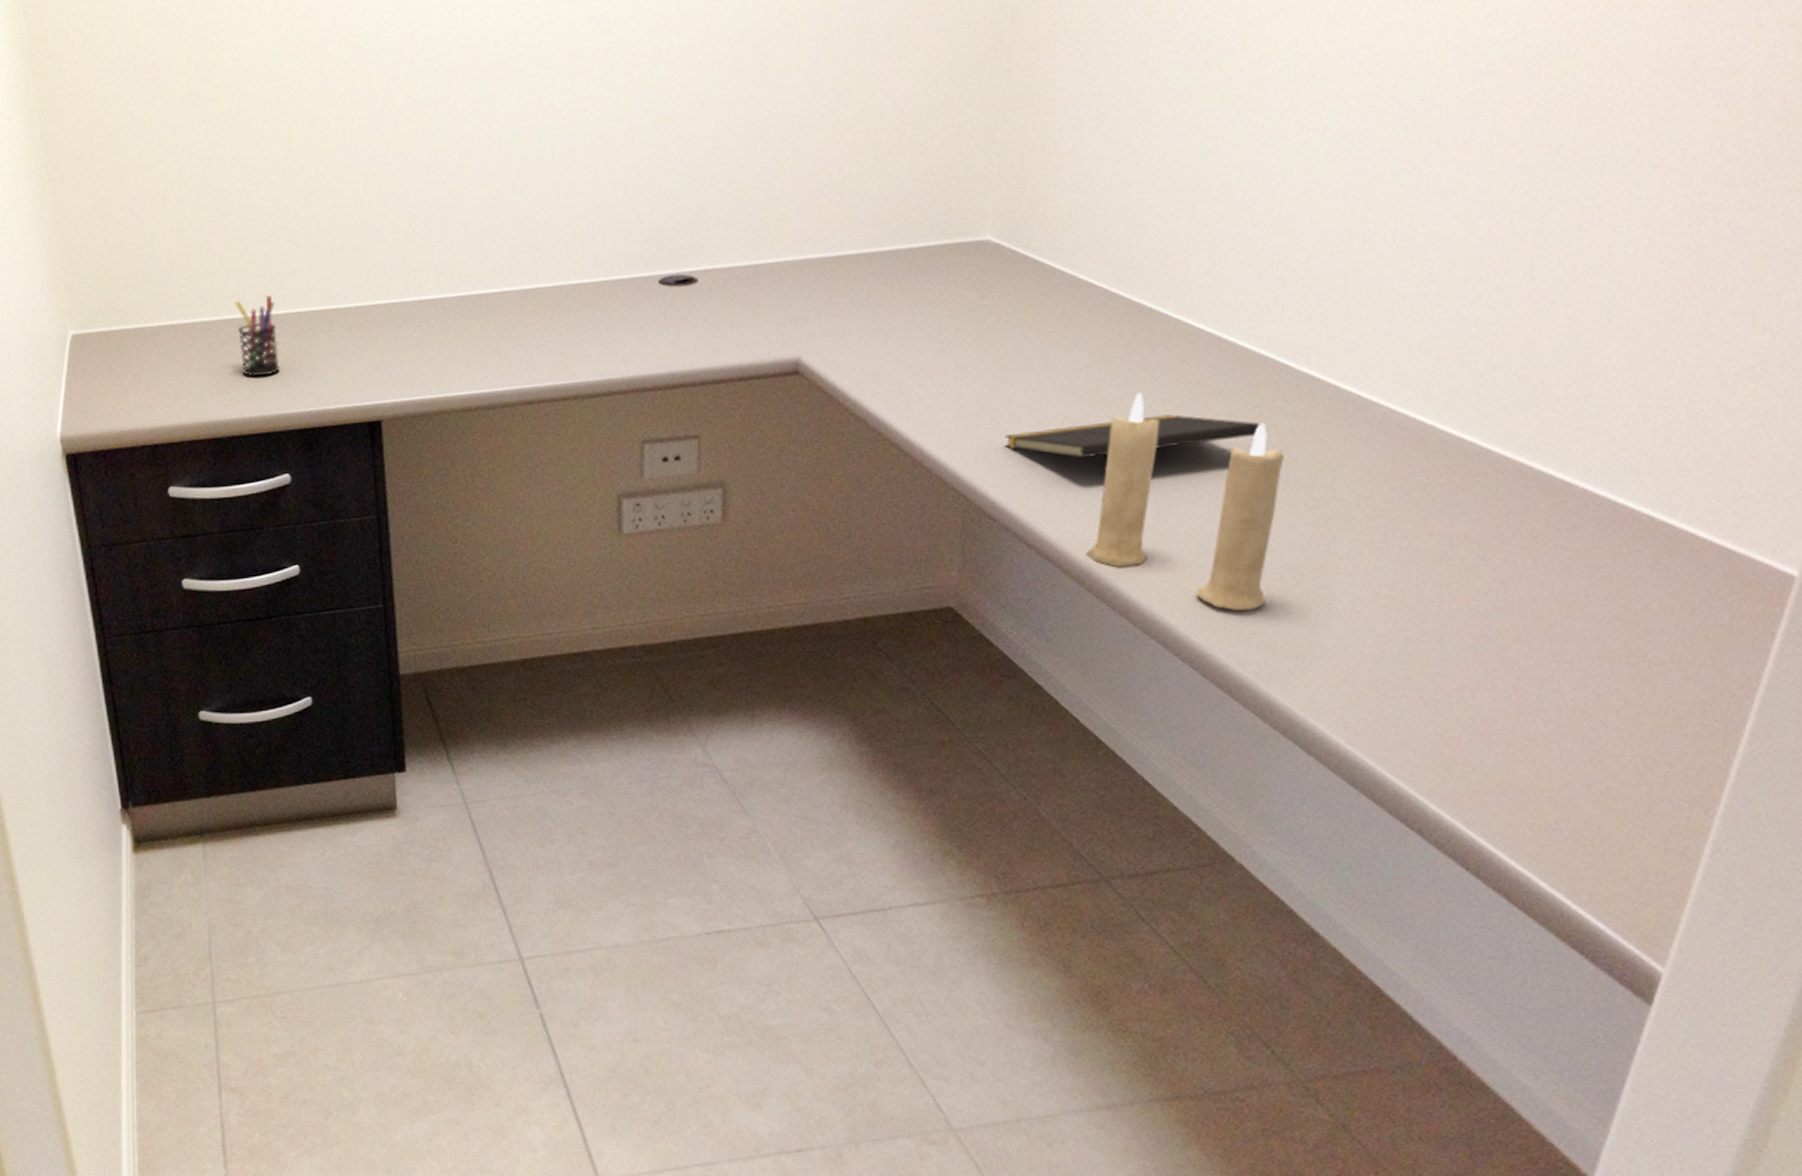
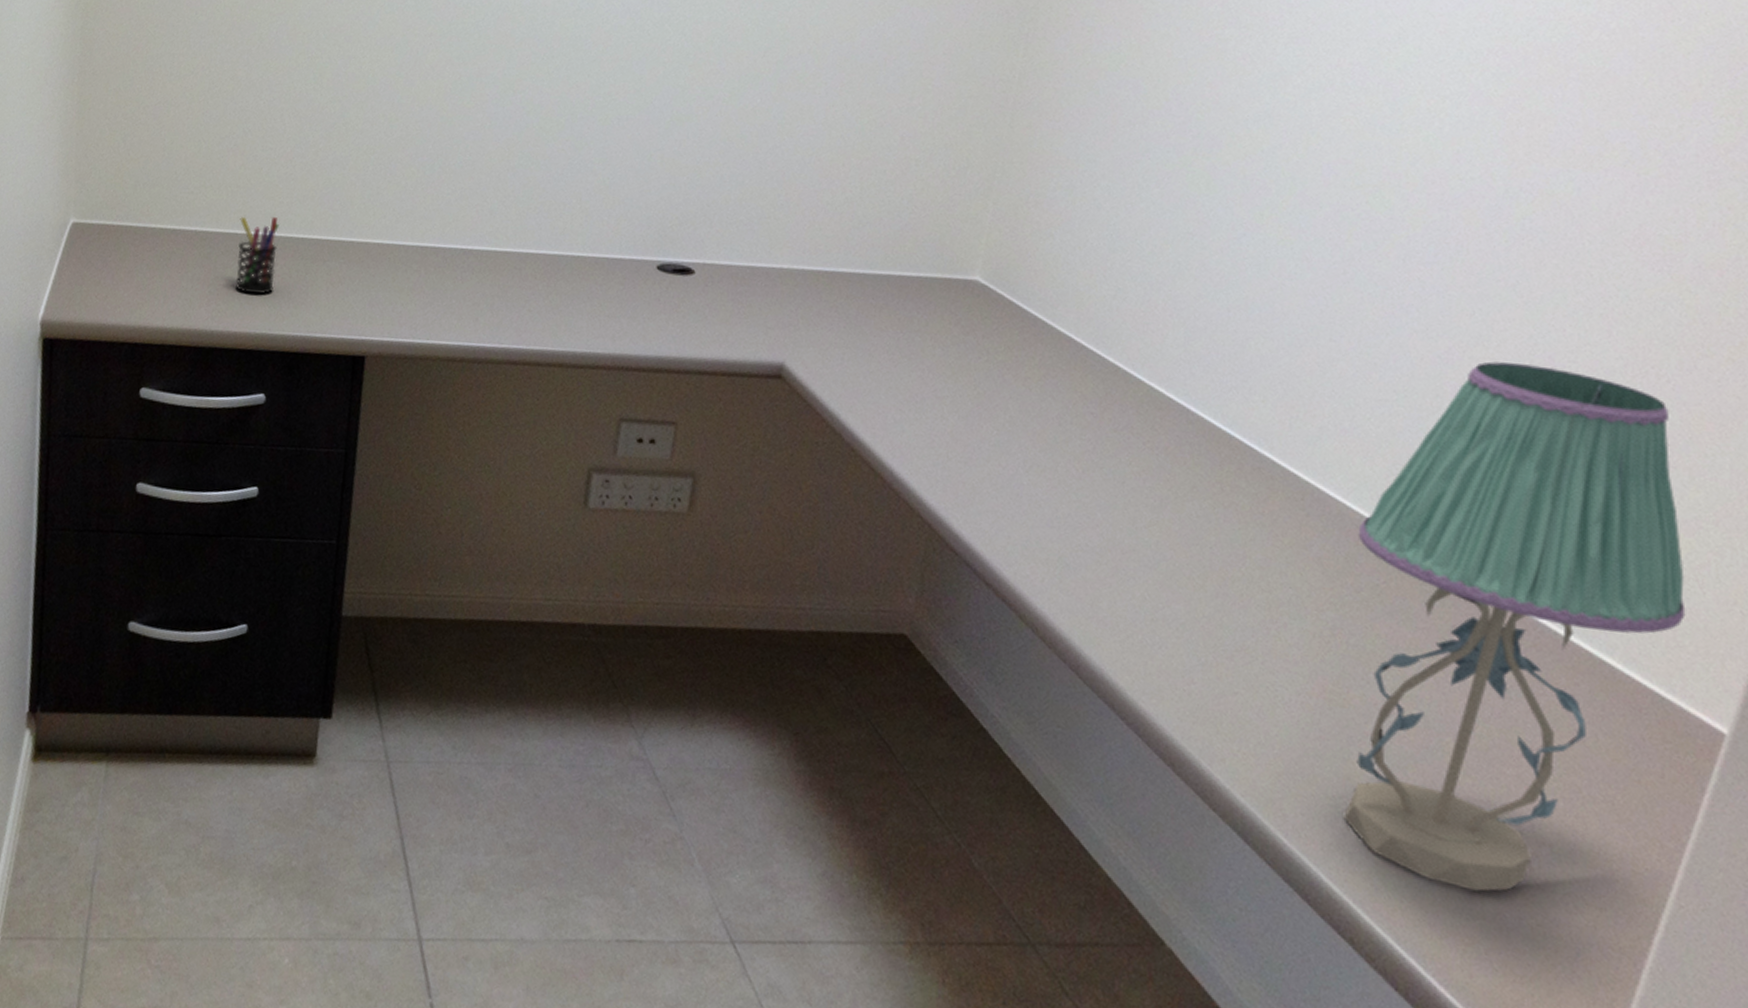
notepad: present [1004,414,1260,458] -> none [972,470,1221,514]
candle: present [1085,392,1284,610] -> none [1041,450,1242,685]
table lamp: none [1404,229,1752,766] -> present [1343,361,1686,892]

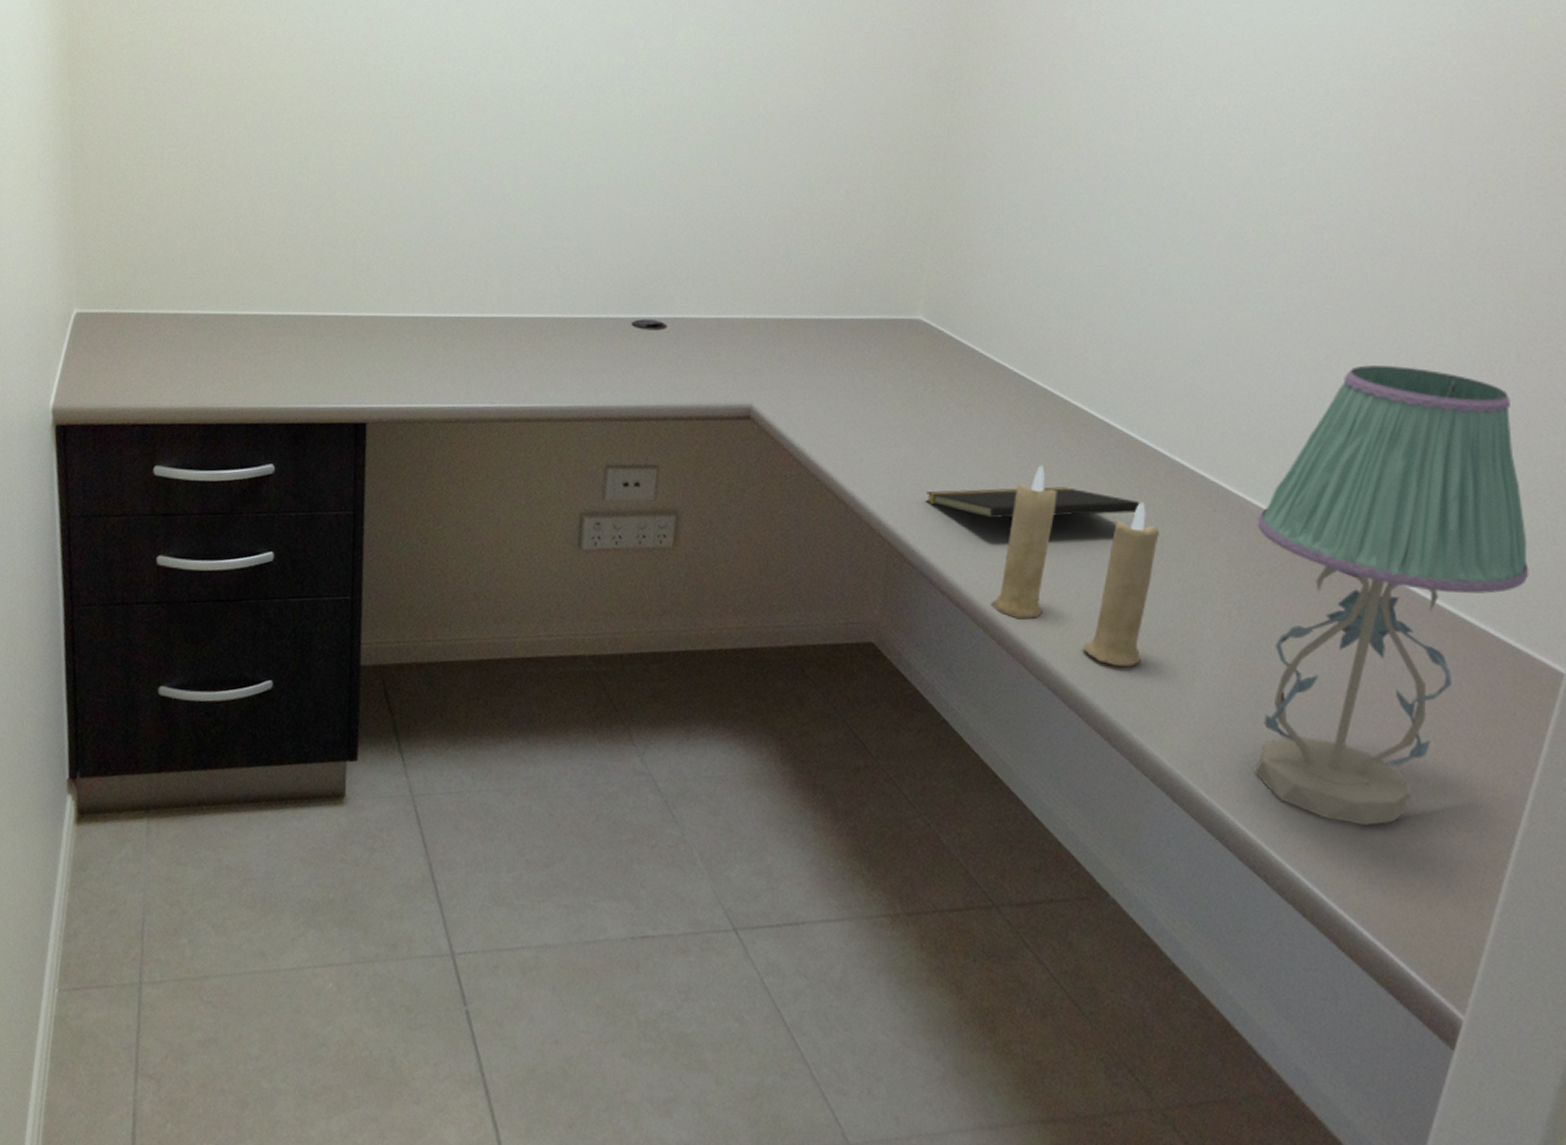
pen holder: present [235,216,279,295] -> none [238,297,276,371]
notepad: none [972,470,1221,514] -> present [925,487,1140,518]
candle: none [1041,450,1242,685] -> present [990,465,1159,667]

